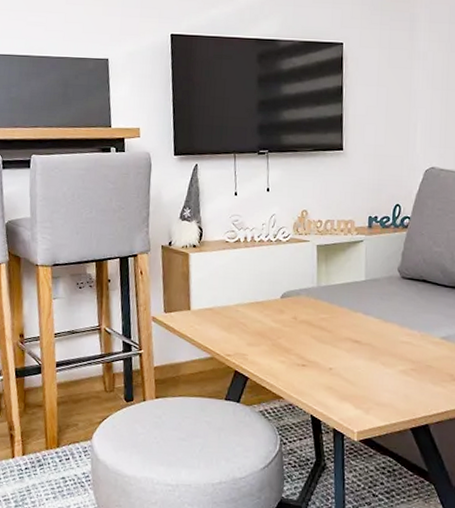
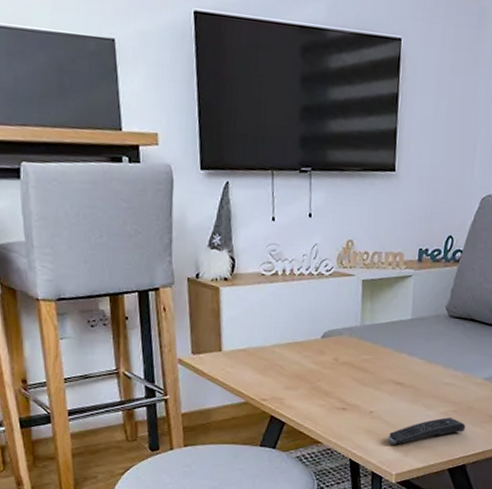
remote control: none [347,376,426,402] -> present [387,417,466,444]

